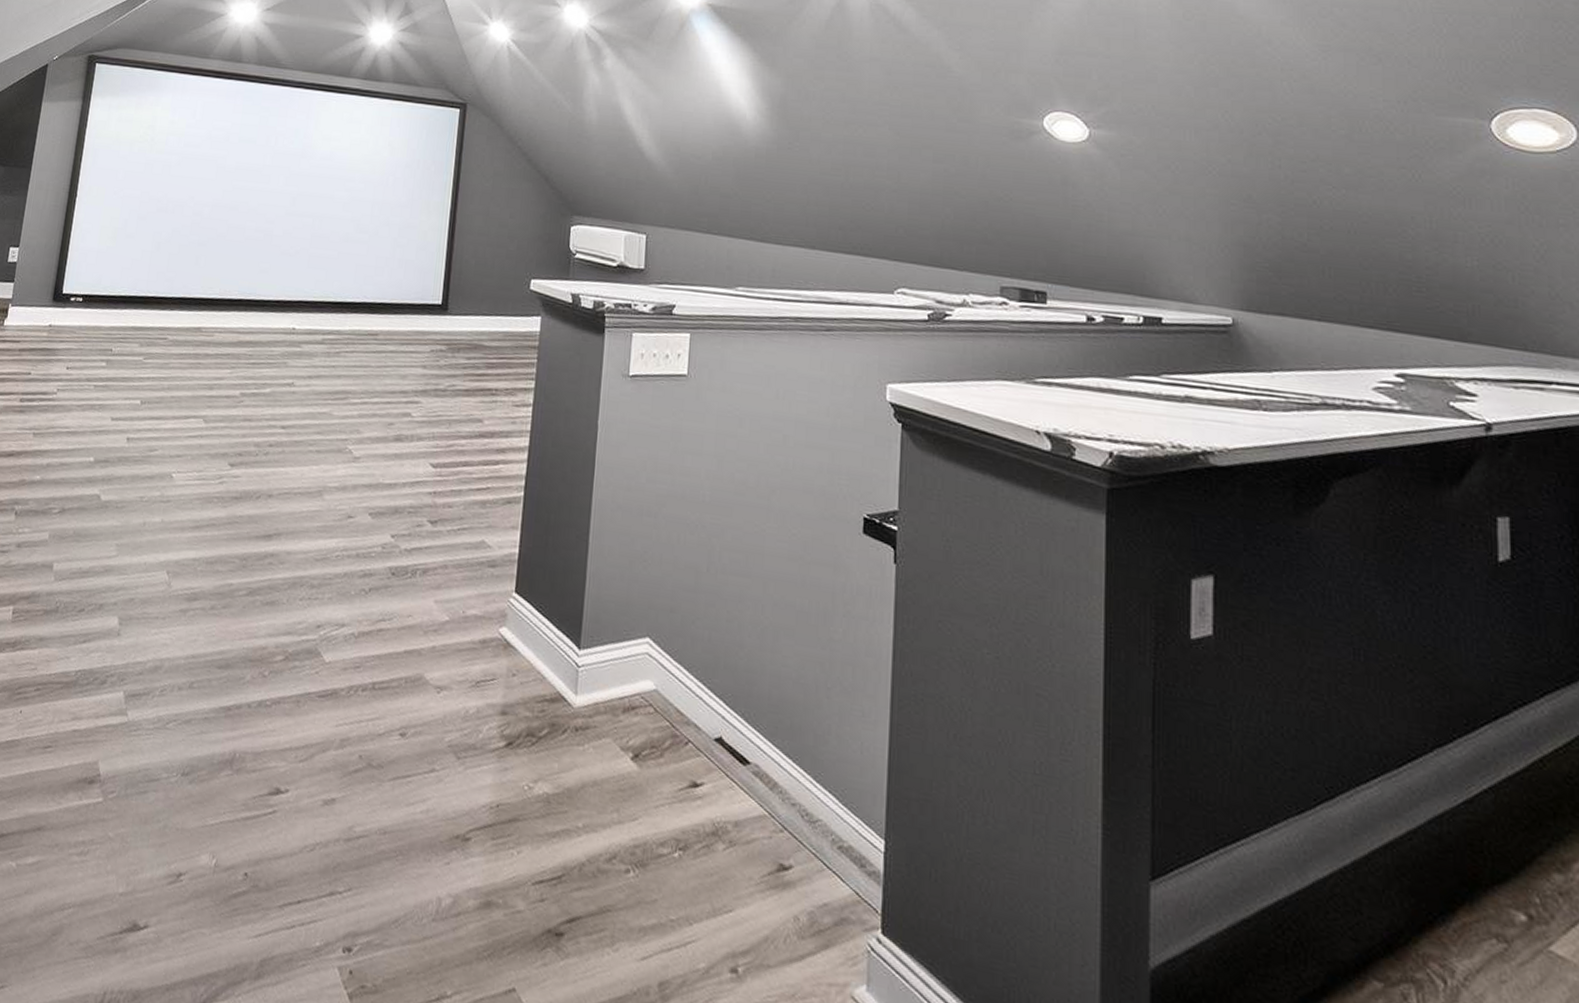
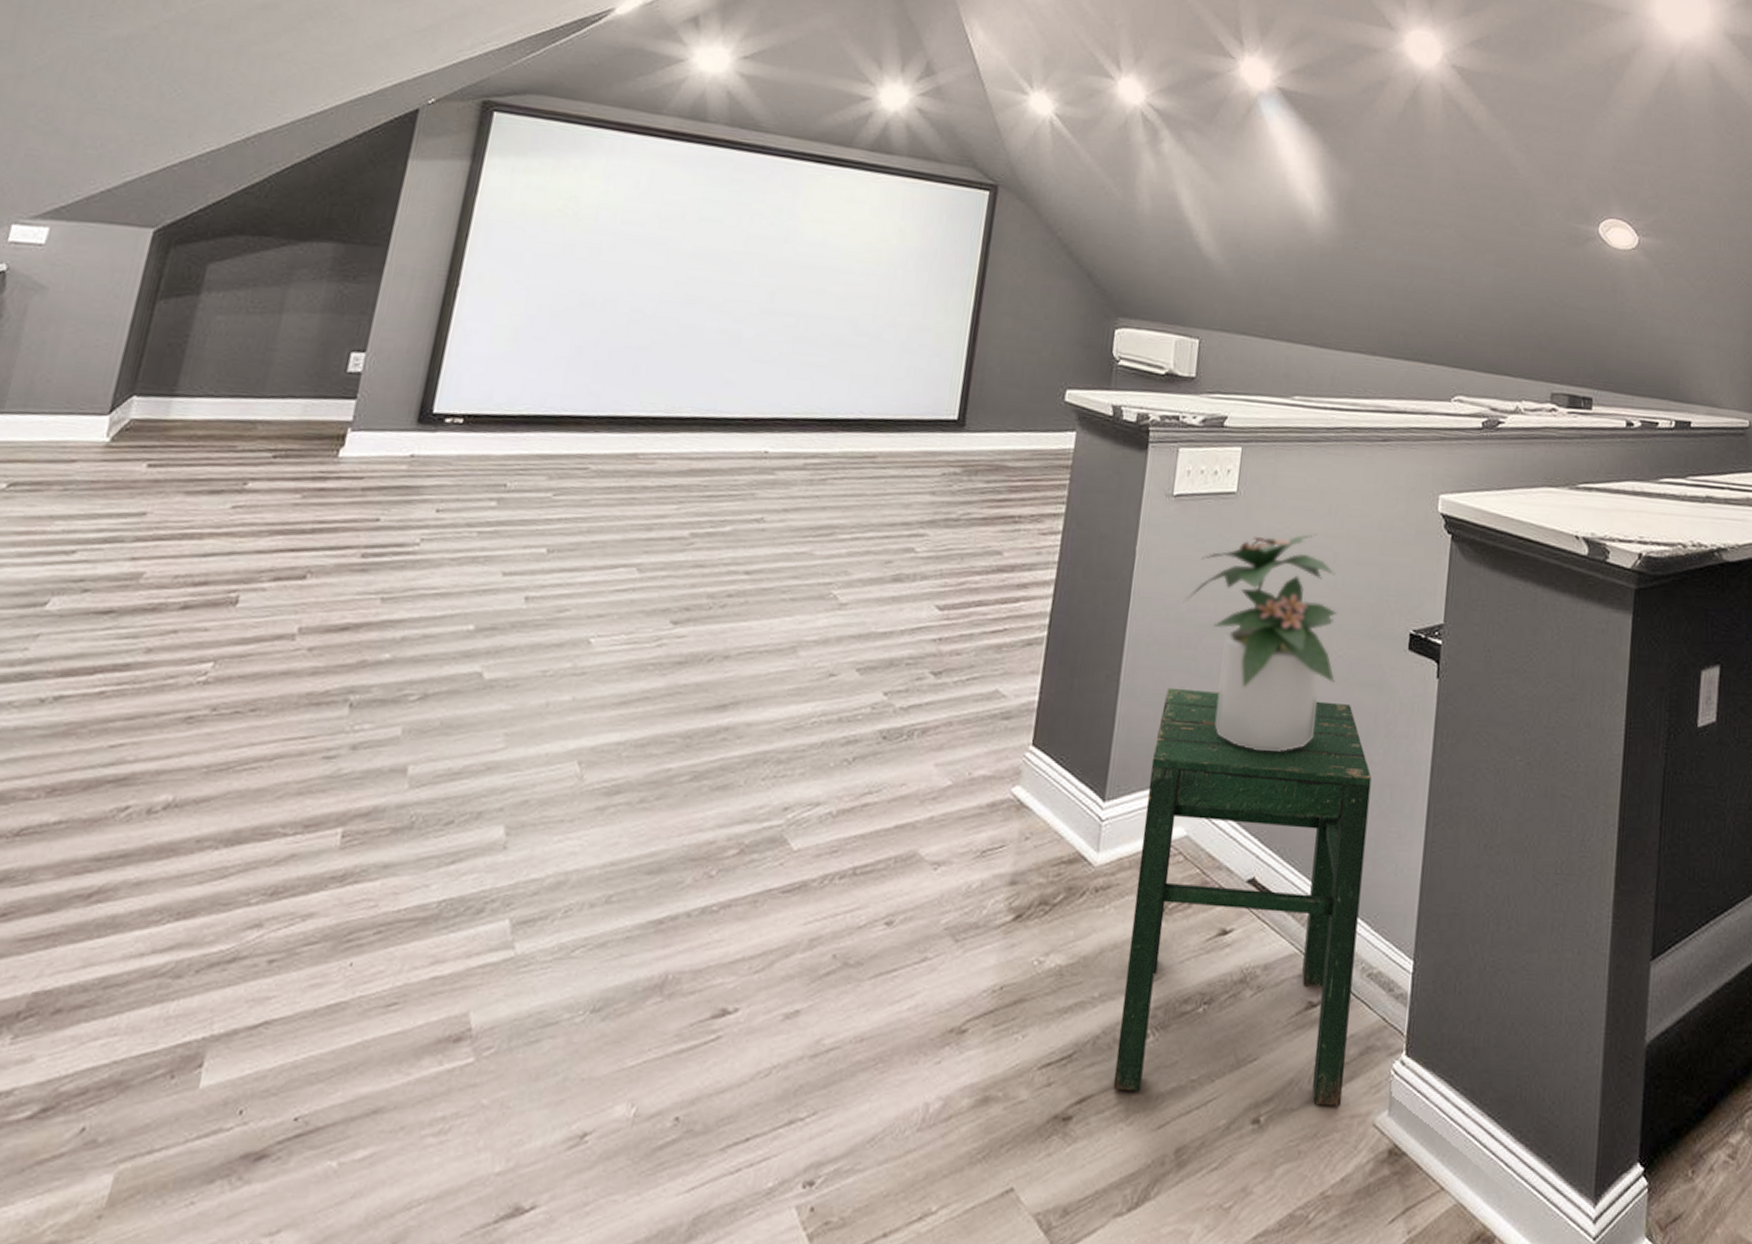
stool: none [598,550,832,972] -> present [1112,687,1372,1106]
potted plant: none [642,416,790,620] -> present [1183,533,1337,752]

